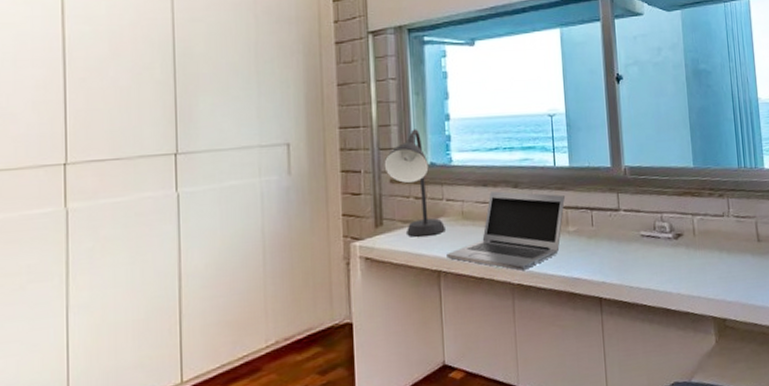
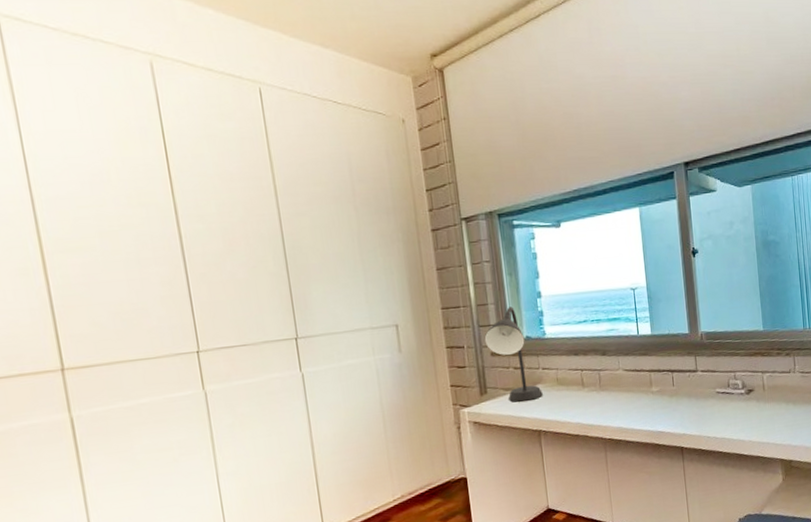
laptop: present [447,191,566,271] -> none [545,359,649,427]

